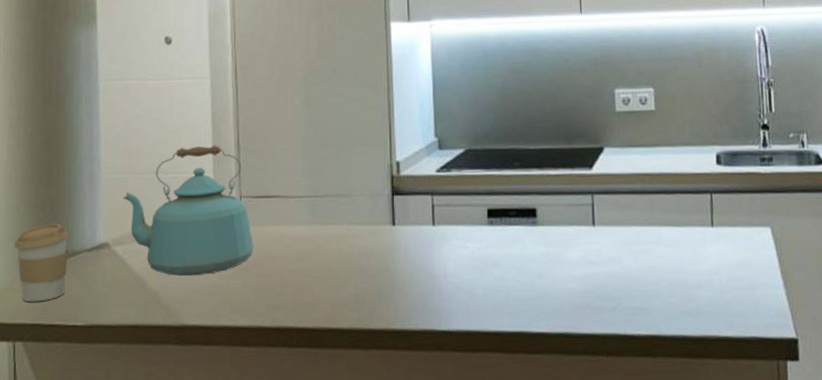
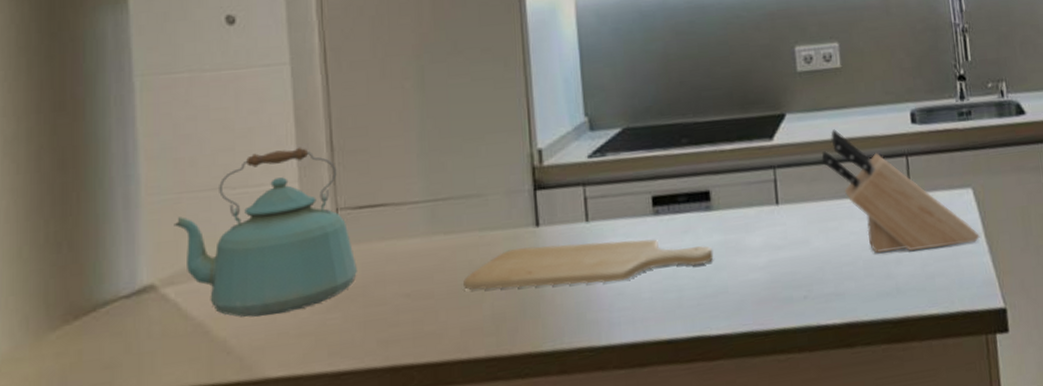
coffee cup: present [14,223,70,302] -> none [16,266,98,374]
chopping board: none [334,242,537,278] -> present [463,239,714,290]
knife block: none [634,164,776,278] -> present [821,129,980,254]

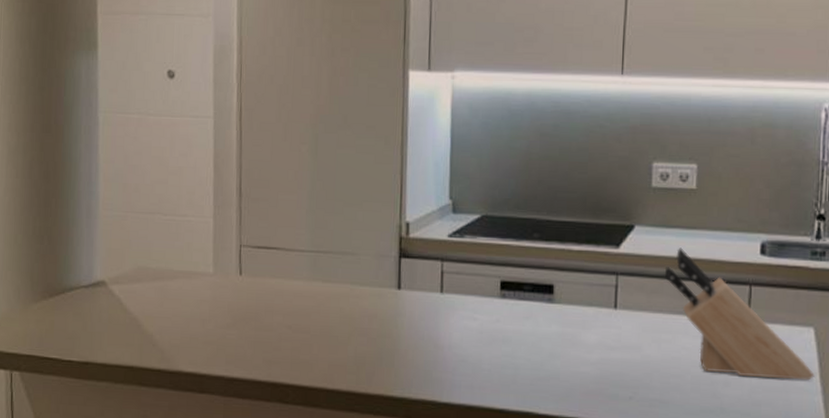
kettle: present [174,147,357,318] -> none [121,189,252,323]
chopping board: present [463,239,714,290] -> none [334,305,550,350]

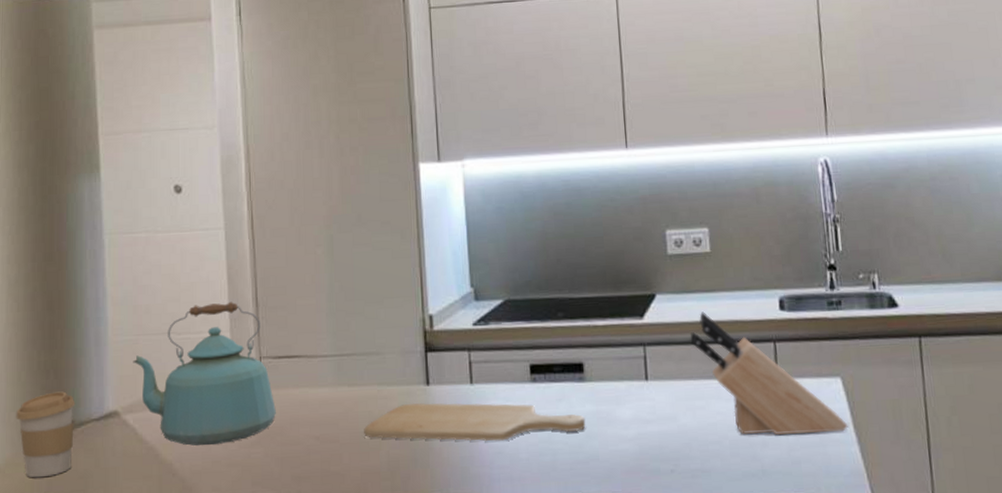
coffee cup: none [12,257,67,334] -> present [16,391,76,478]
kettle: none [121,189,252,323] -> present [133,301,276,446]
chopping board: none [334,305,550,350] -> present [364,403,586,442]

